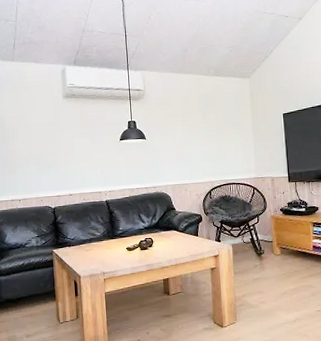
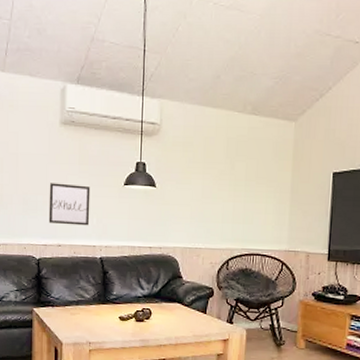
wall art: none [58,144,95,178] -> present [48,183,91,226]

